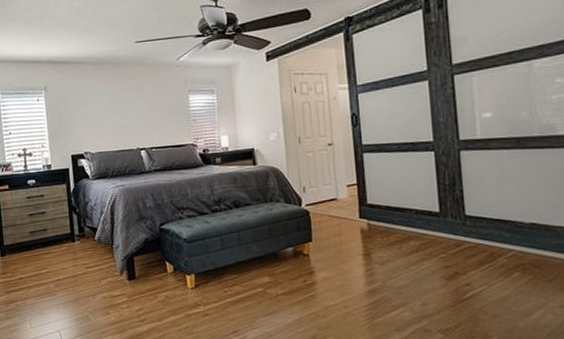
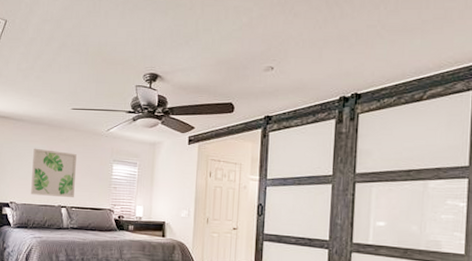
wall art: none [101,89,152,141] -> present [31,148,77,198]

